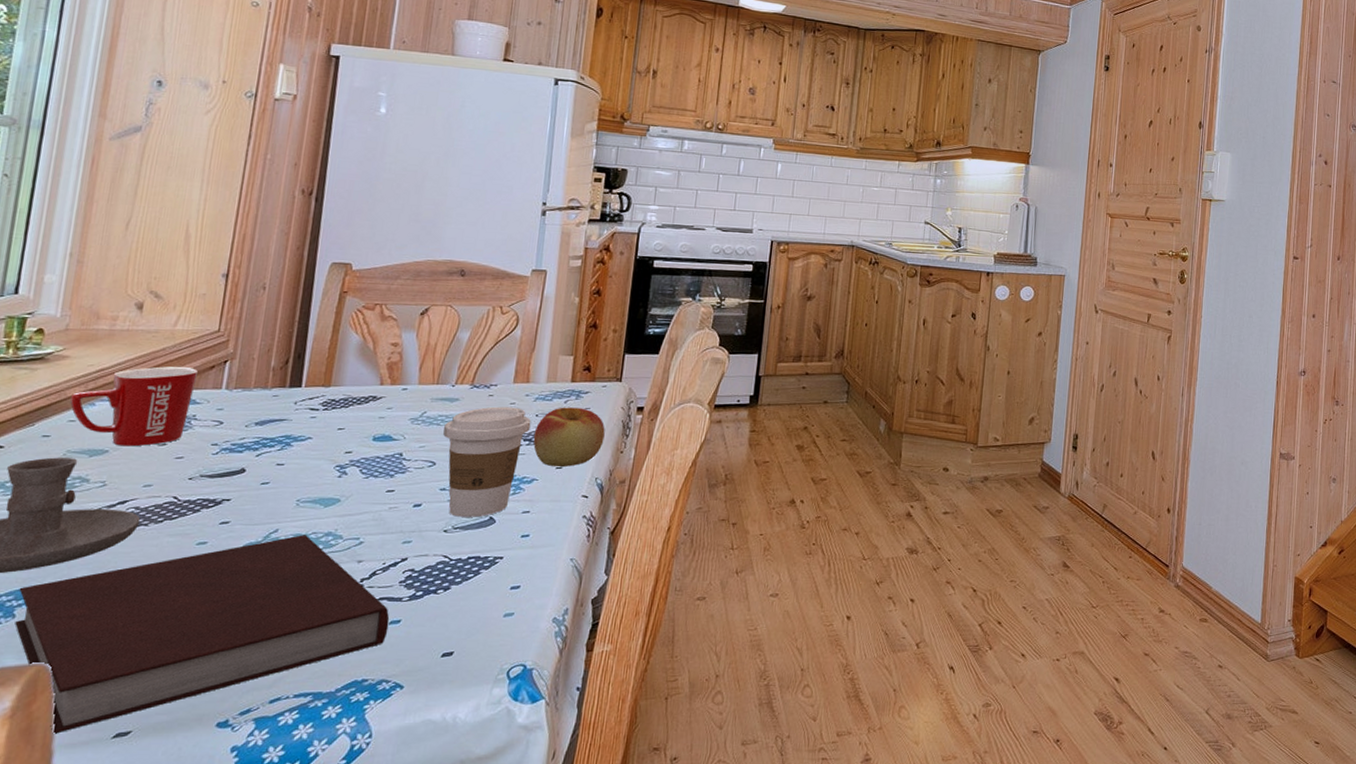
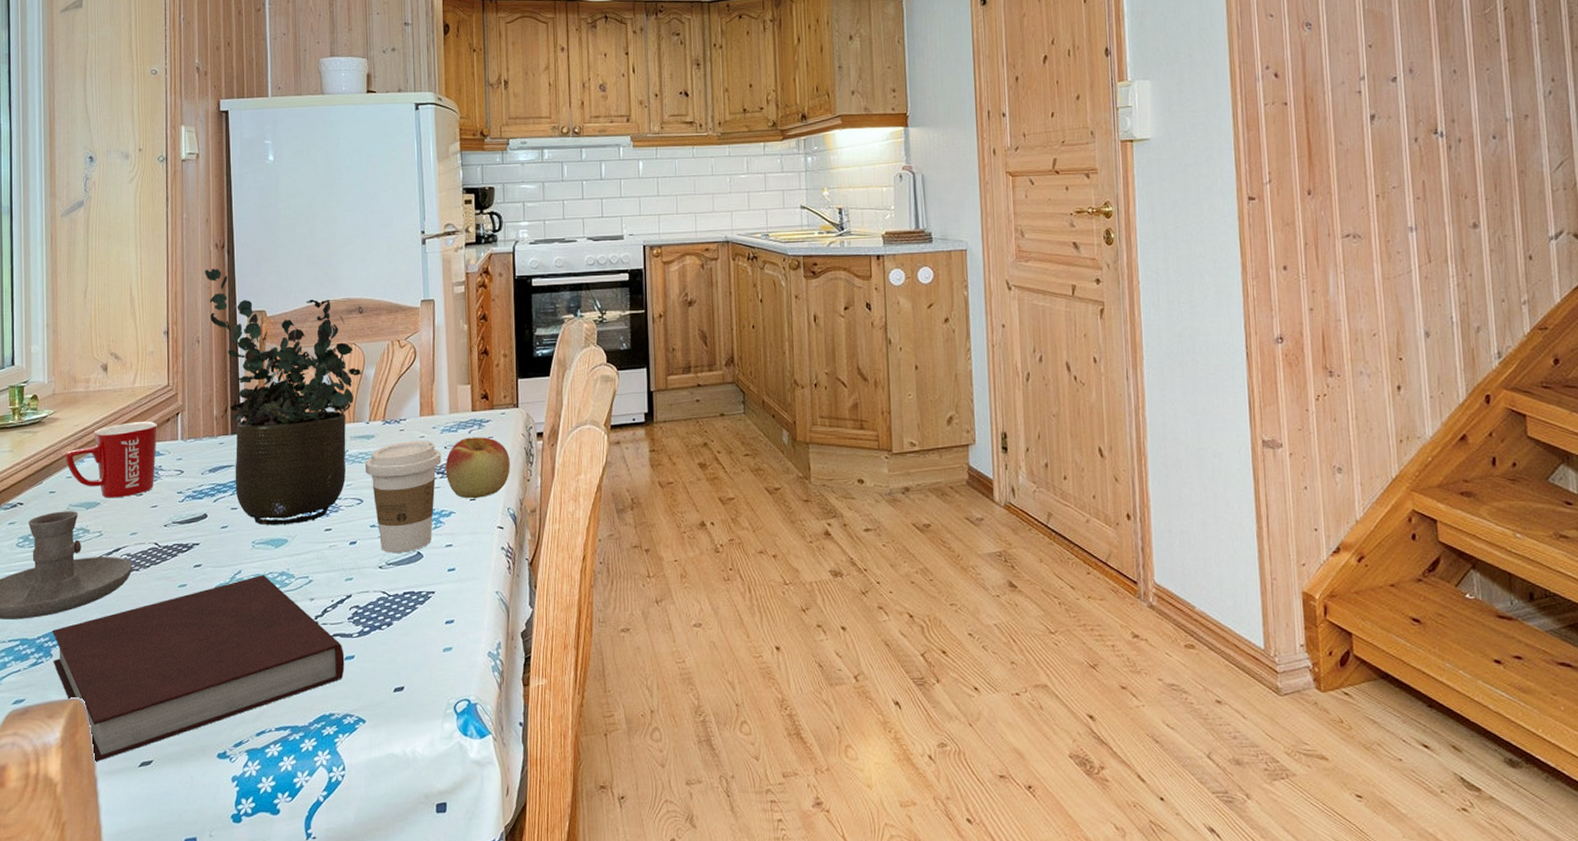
potted plant: none [283,214,454,485] -> present [205,268,361,526]

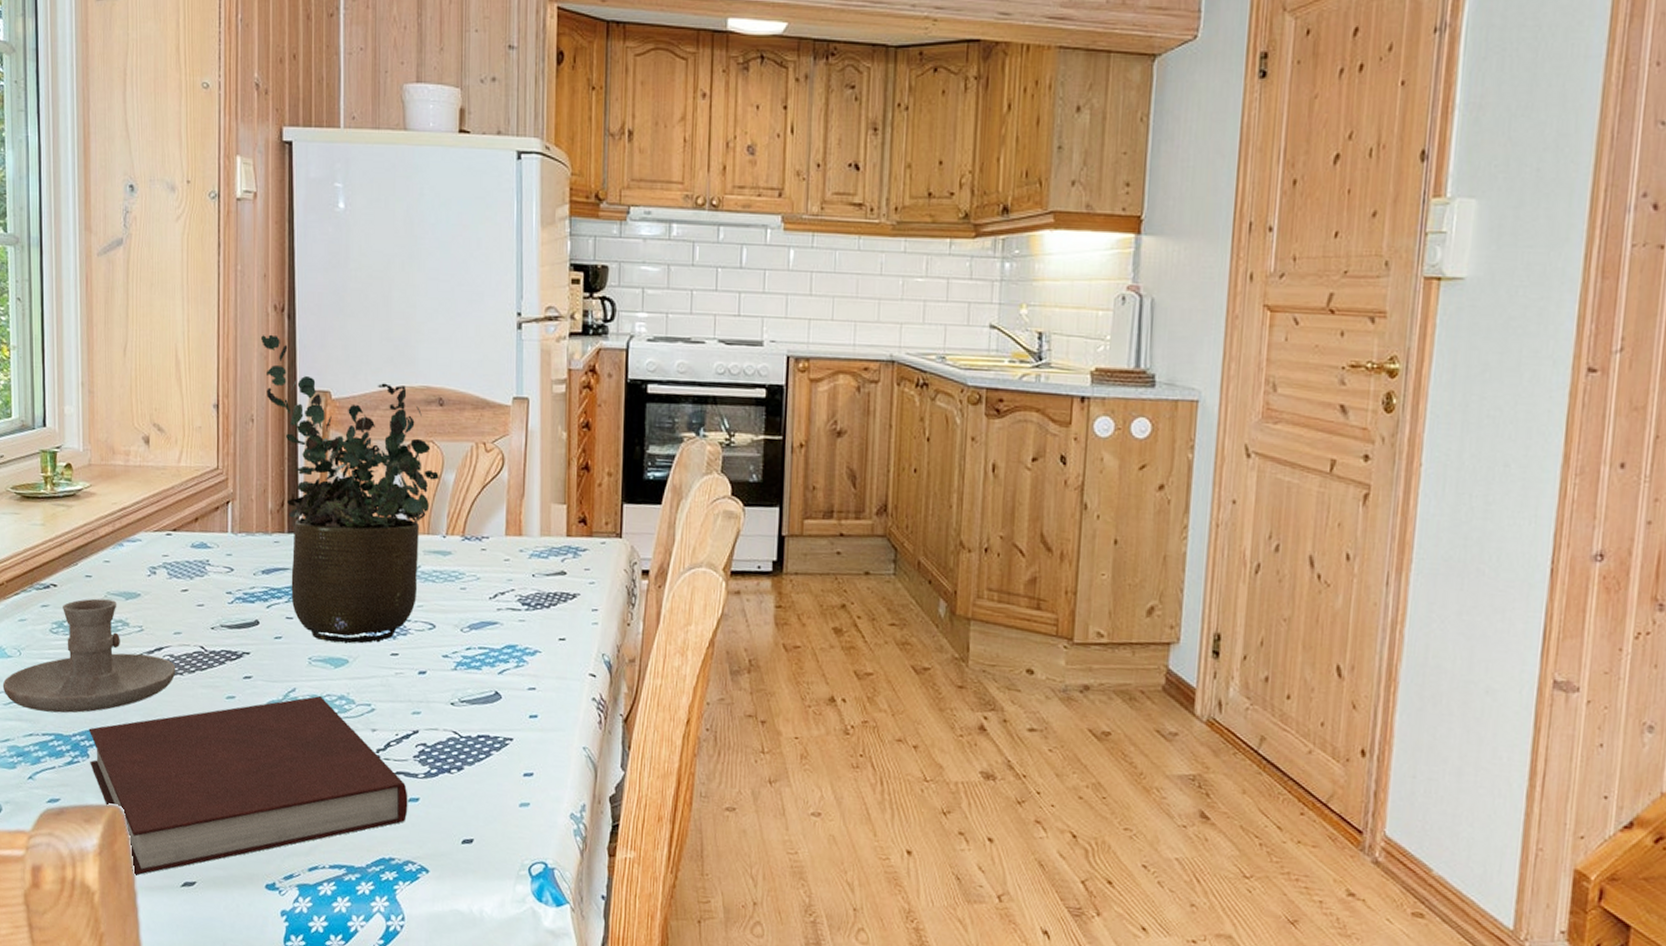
mug: present [65,421,157,498] -> none [102,506,205,591]
coffee cup: present [365,440,441,553] -> none [440,563,528,691]
apple: present [445,437,510,499] -> none [532,566,608,639]

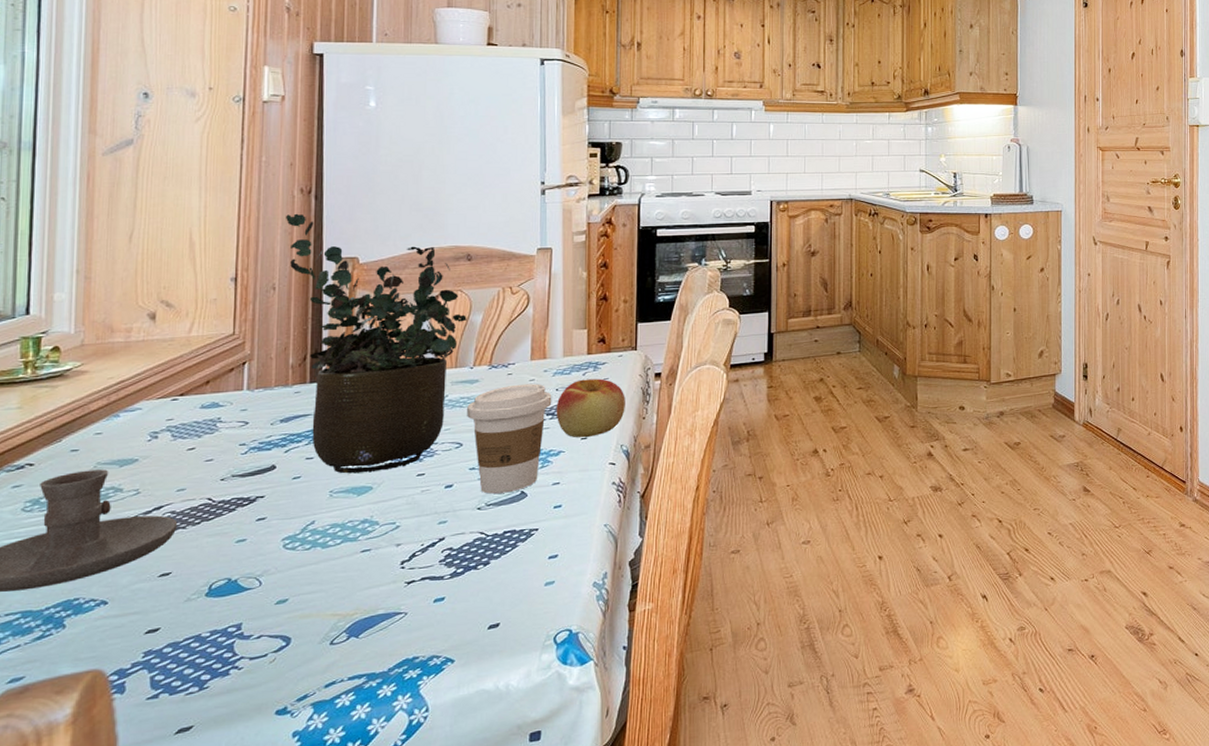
notebook: present [88,696,408,876] -> none [66,524,434,735]
coffee cup: none [440,563,528,691] -> present [467,383,552,494]
apple: none [532,566,608,639] -> present [556,378,625,438]

